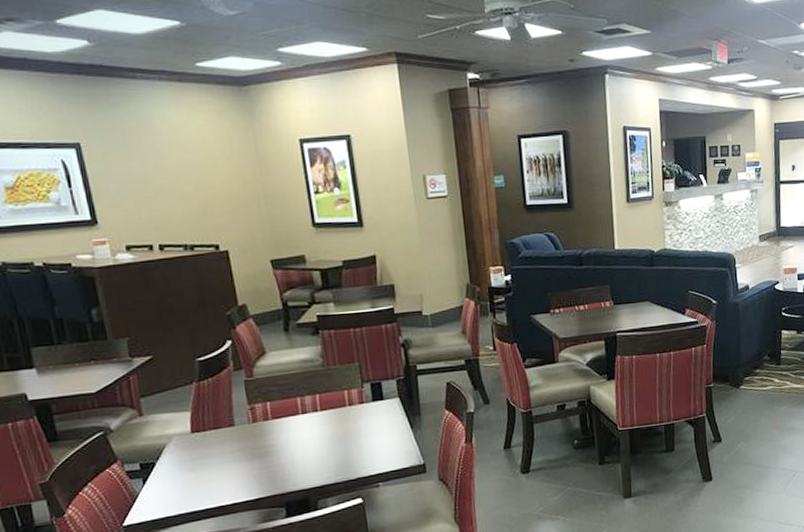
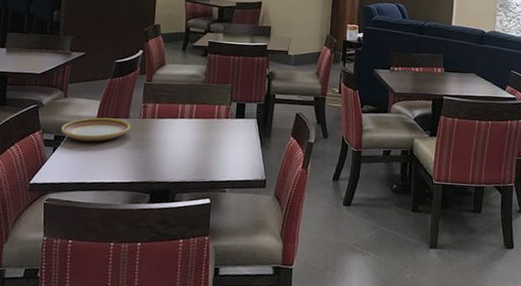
plate: none [145,428,240,465] -> present [60,117,131,142]

